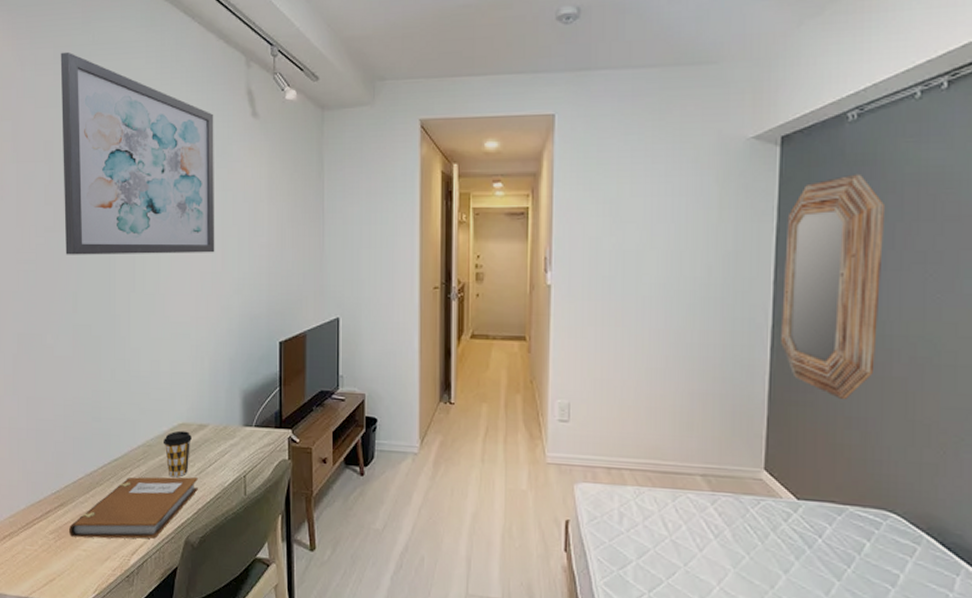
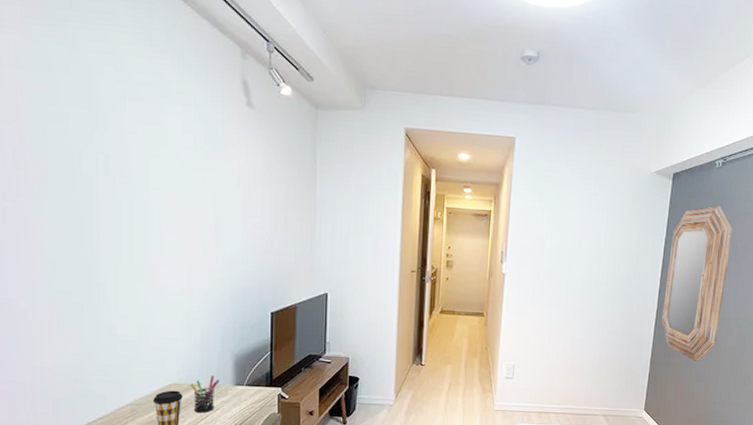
wall art: present [60,51,215,255] -> none [30,12,208,230]
pen holder: none [199,415,228,458] -> present [191,376,220,414]

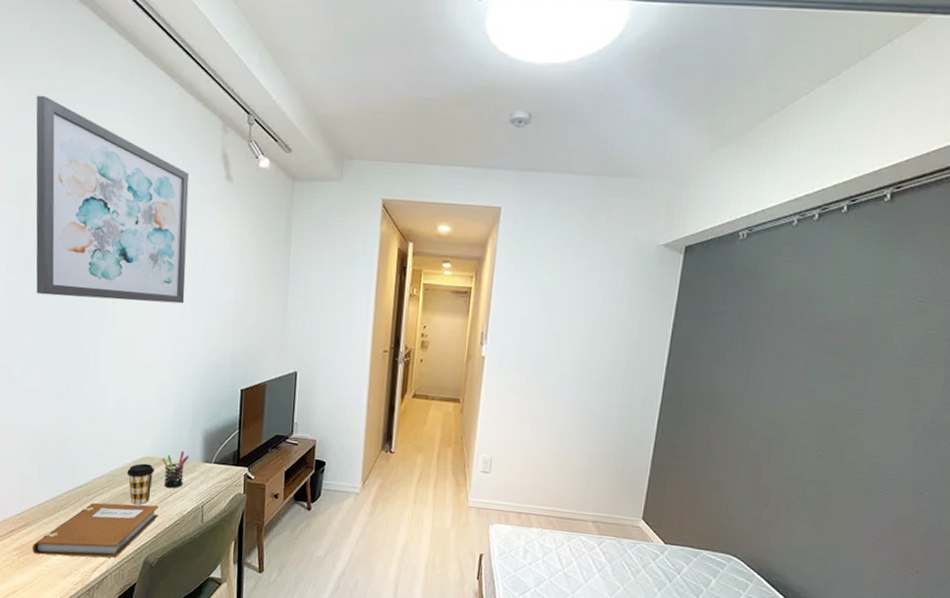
wall art: none [30,12,208,230] -> present [36,95,190,304]
home mirror: present [661,205,733,361] -> none [665,283,760,466]

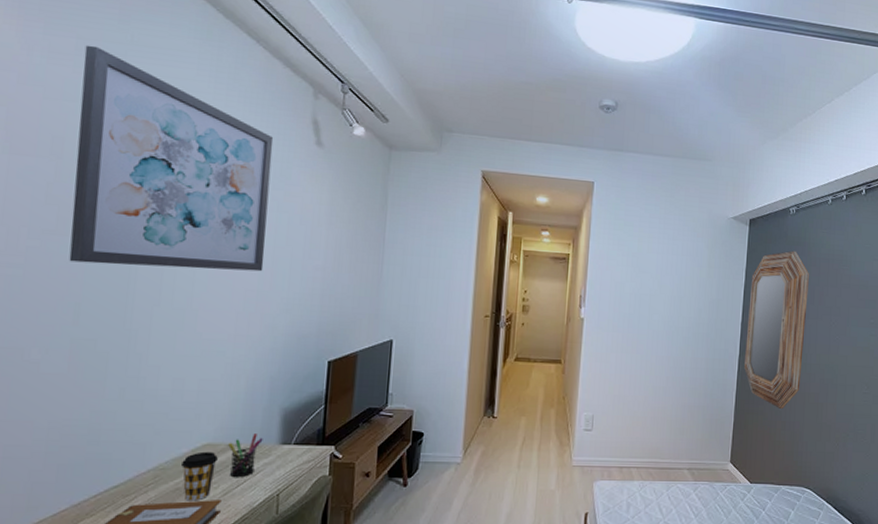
home mirror: none [665,283,760,466] -> present [743,250,810,408]

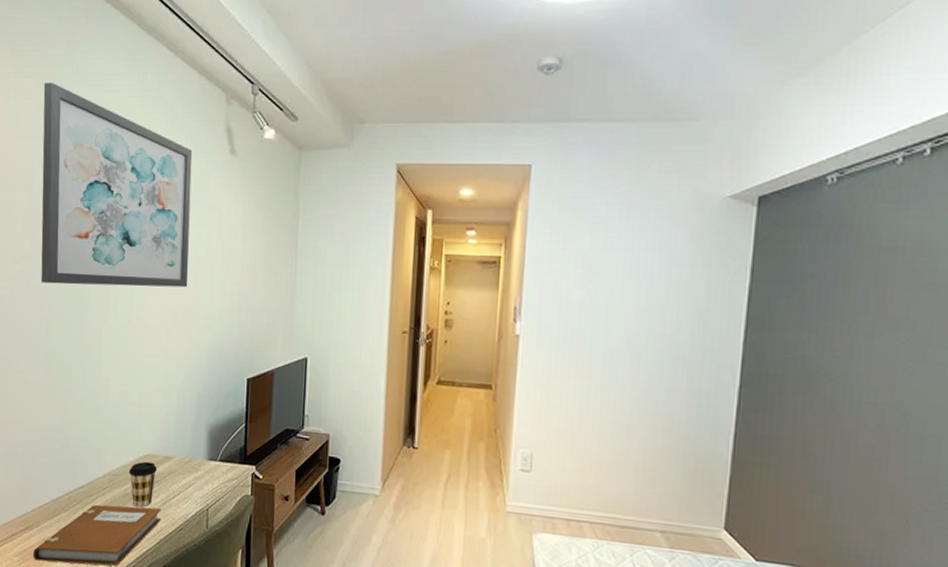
pen holder: present [228,434,263,478] -> none [165,448,193,490]
home mirror: present [743,250,810,408] -> none [746,237,861,463]

